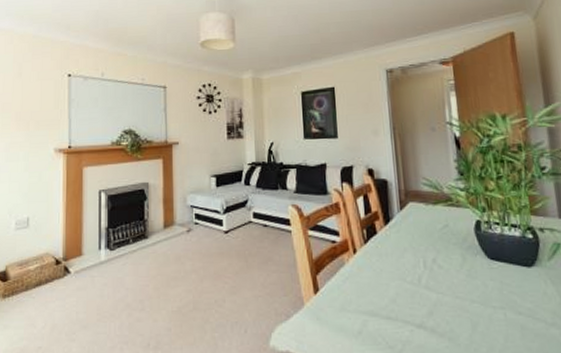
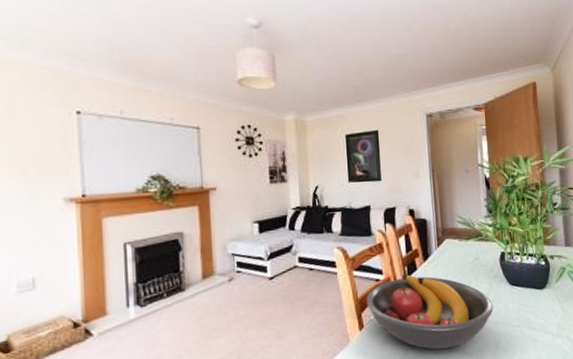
fruit bowl: none [321,238,468,324] -> present [366,274,493,350]

